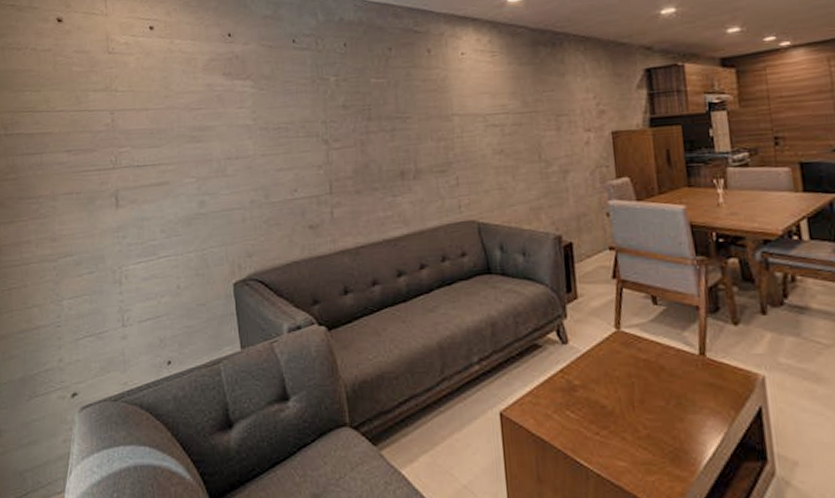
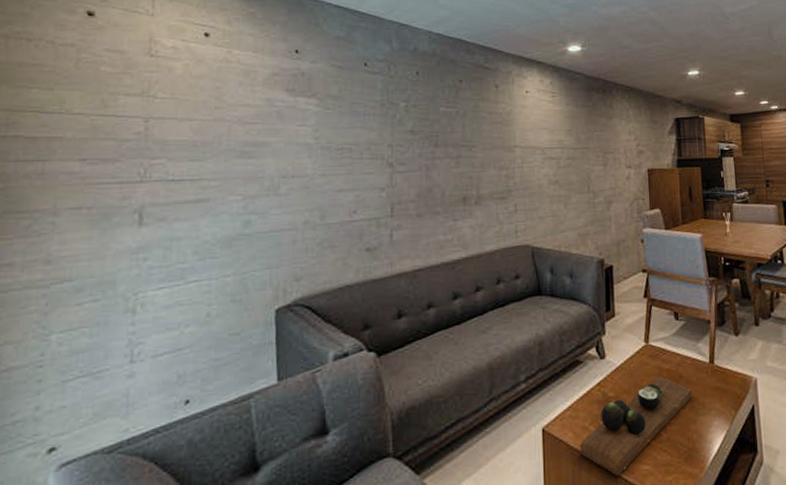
decorative tray: none [542,367,678,471] -> present [579,377,692,477]

